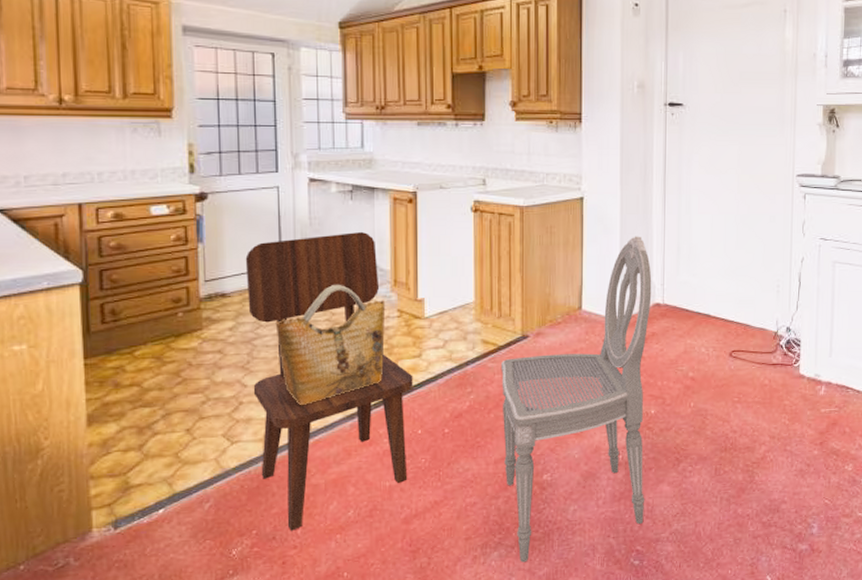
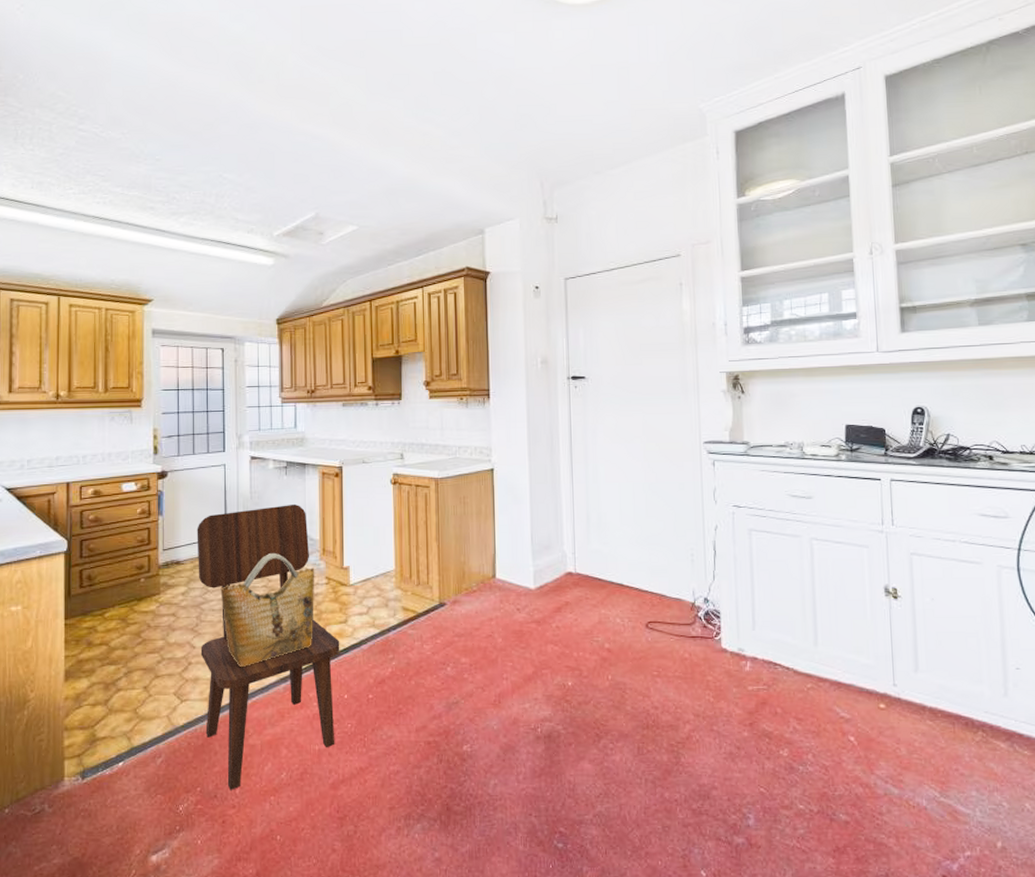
dining chair: present [500,236,652,563] -> none [420,505,566,837]

